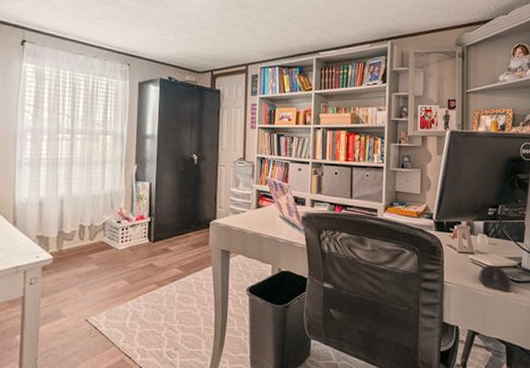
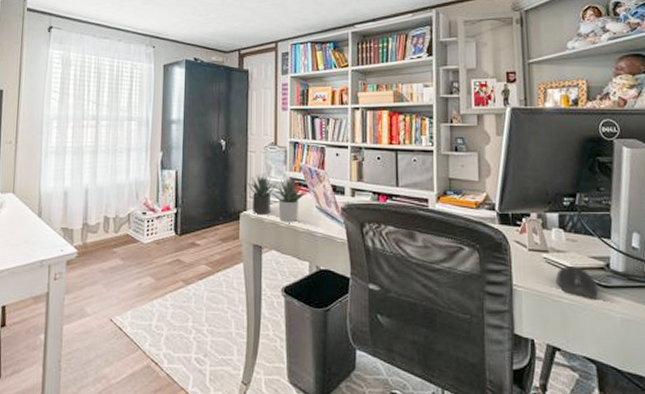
succulent plant: none [217,185,272,230] -> present [247,173,307,223]

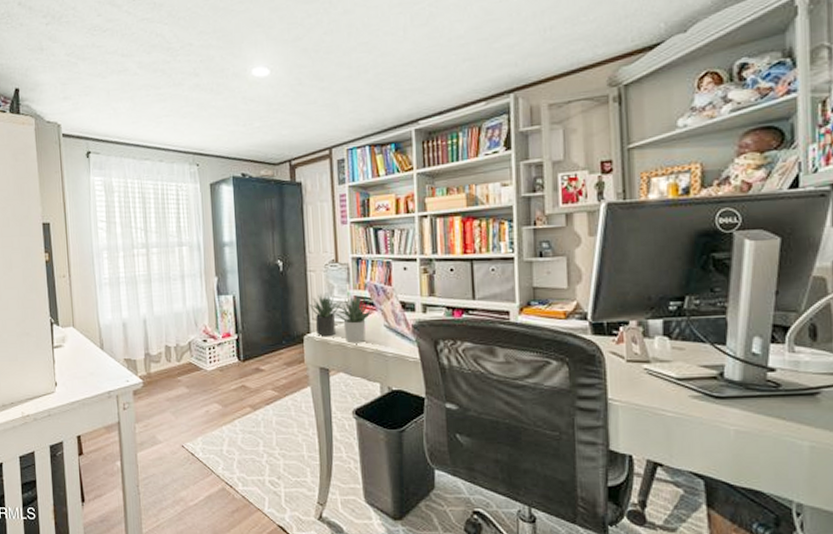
computer mouse: present [555,266,598,301] -> none [658,377,709,414]

